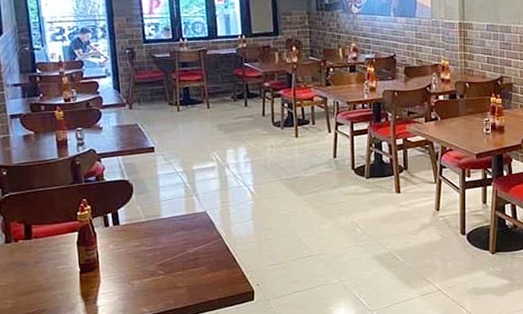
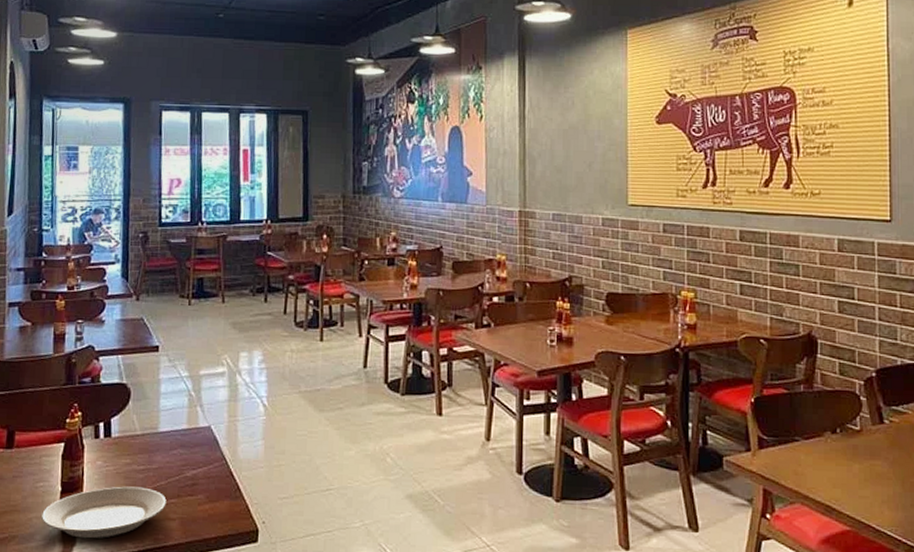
plate: none [65,264,174,308] -> present [41,486,167,539]

